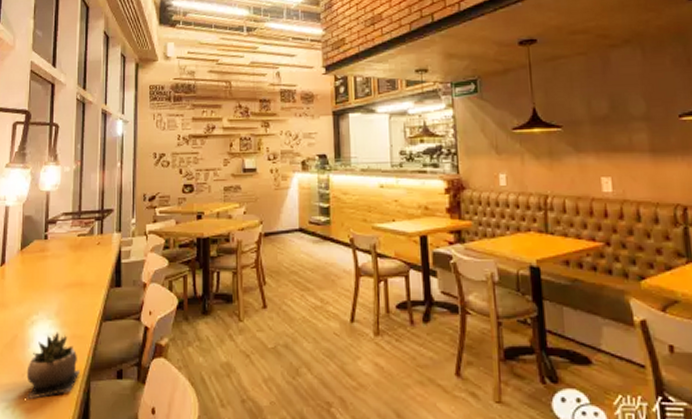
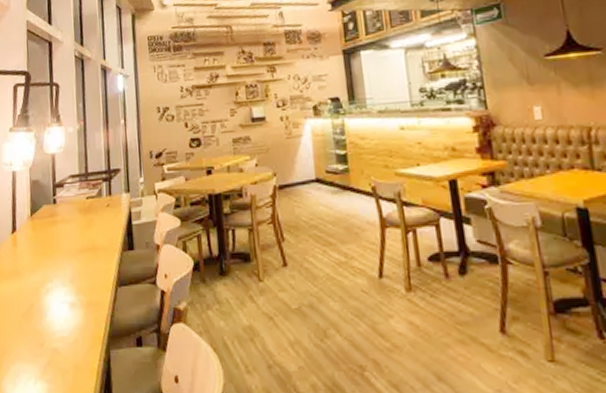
succulent plant: present [26,332,81,399] -> none [45,299,100,370]

